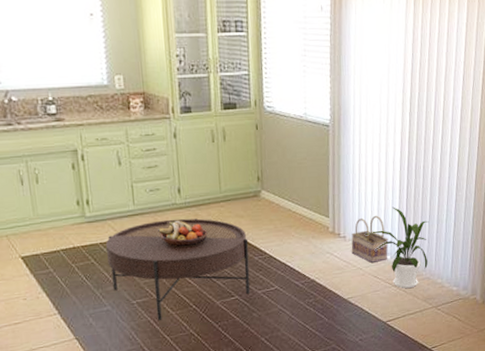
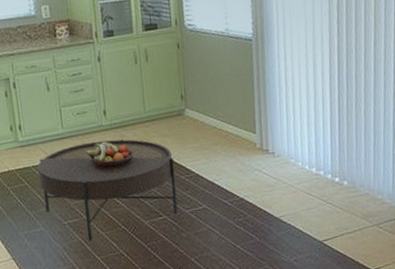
basket: present [351,215,388,263] -> none [280,129,321,179]
house plant: present [364,207,429,288] -> none [294,119,365,206]

